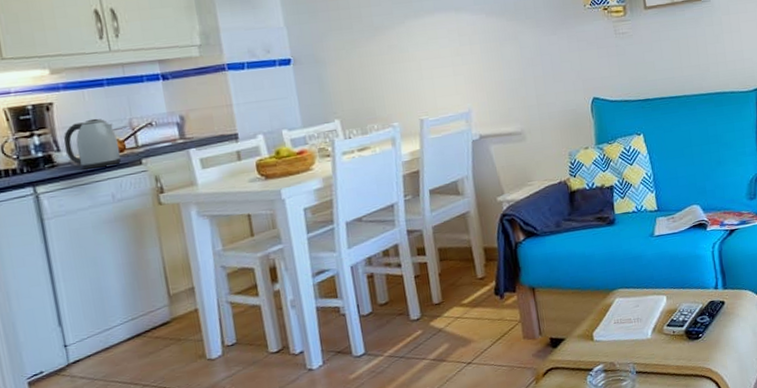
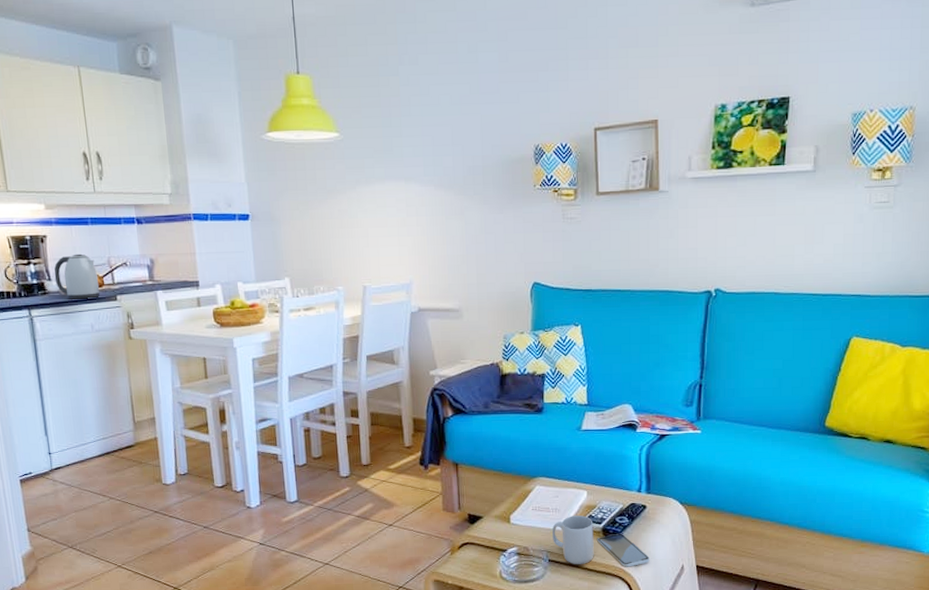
cup: none [636,321,680,373] -> present [552,515,594,565]
smartphone: none [681,332,734,367] -> present [597,533,650,567]

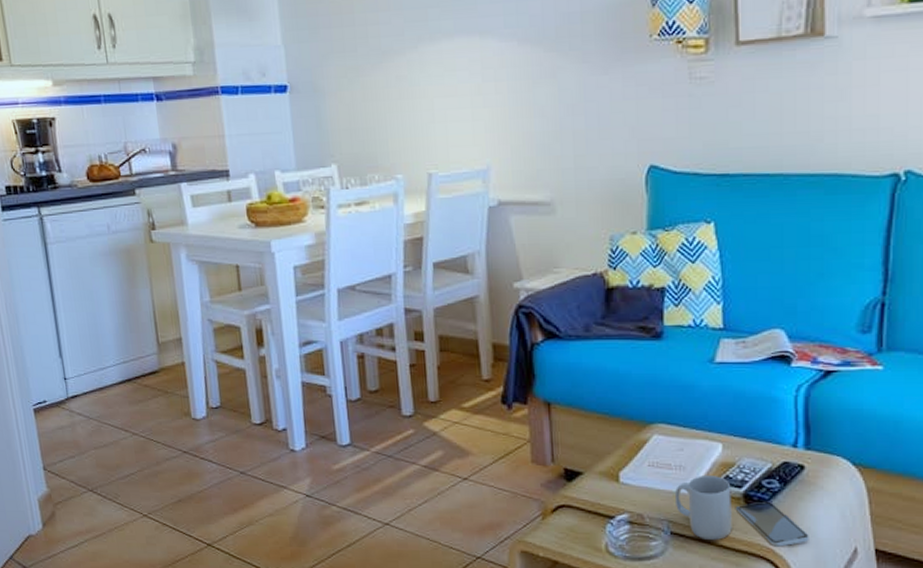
kettle: present [54,253,101,299] -> none [64,139,117,194]

